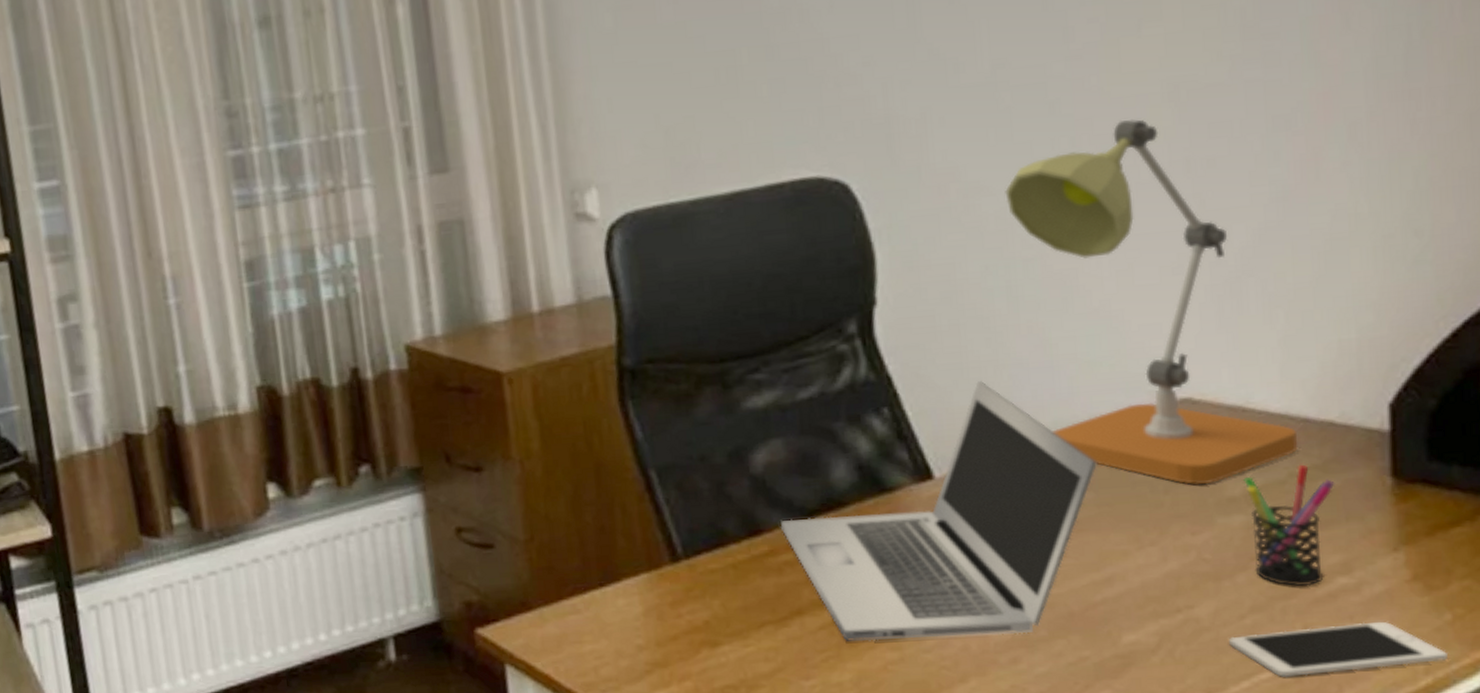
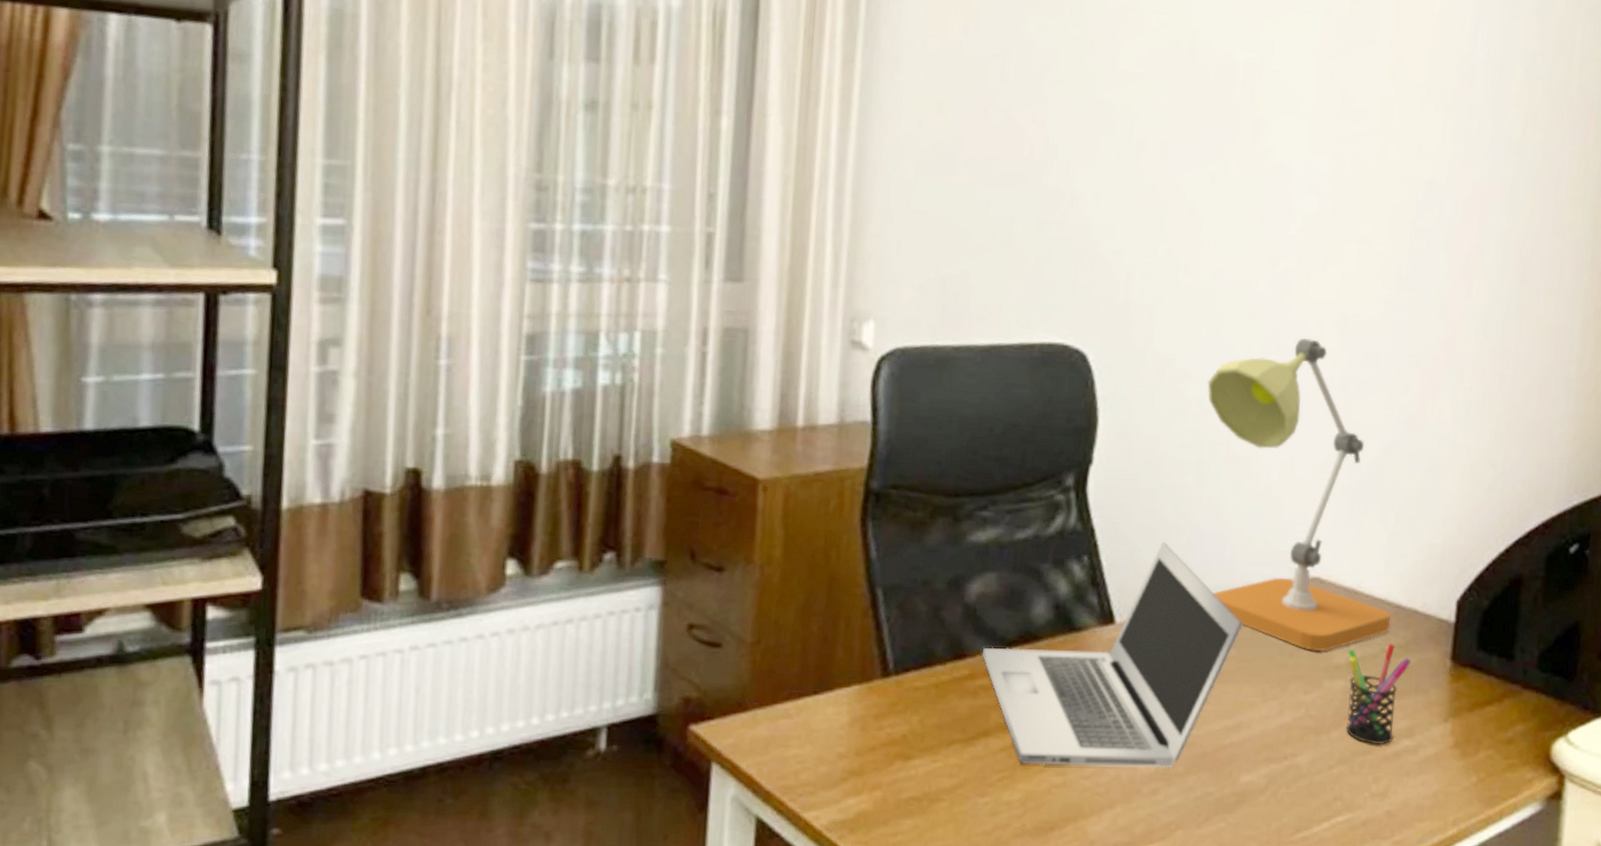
cell phone: present [1229,621,1448,678] -> none [1318,779,1470,822]

